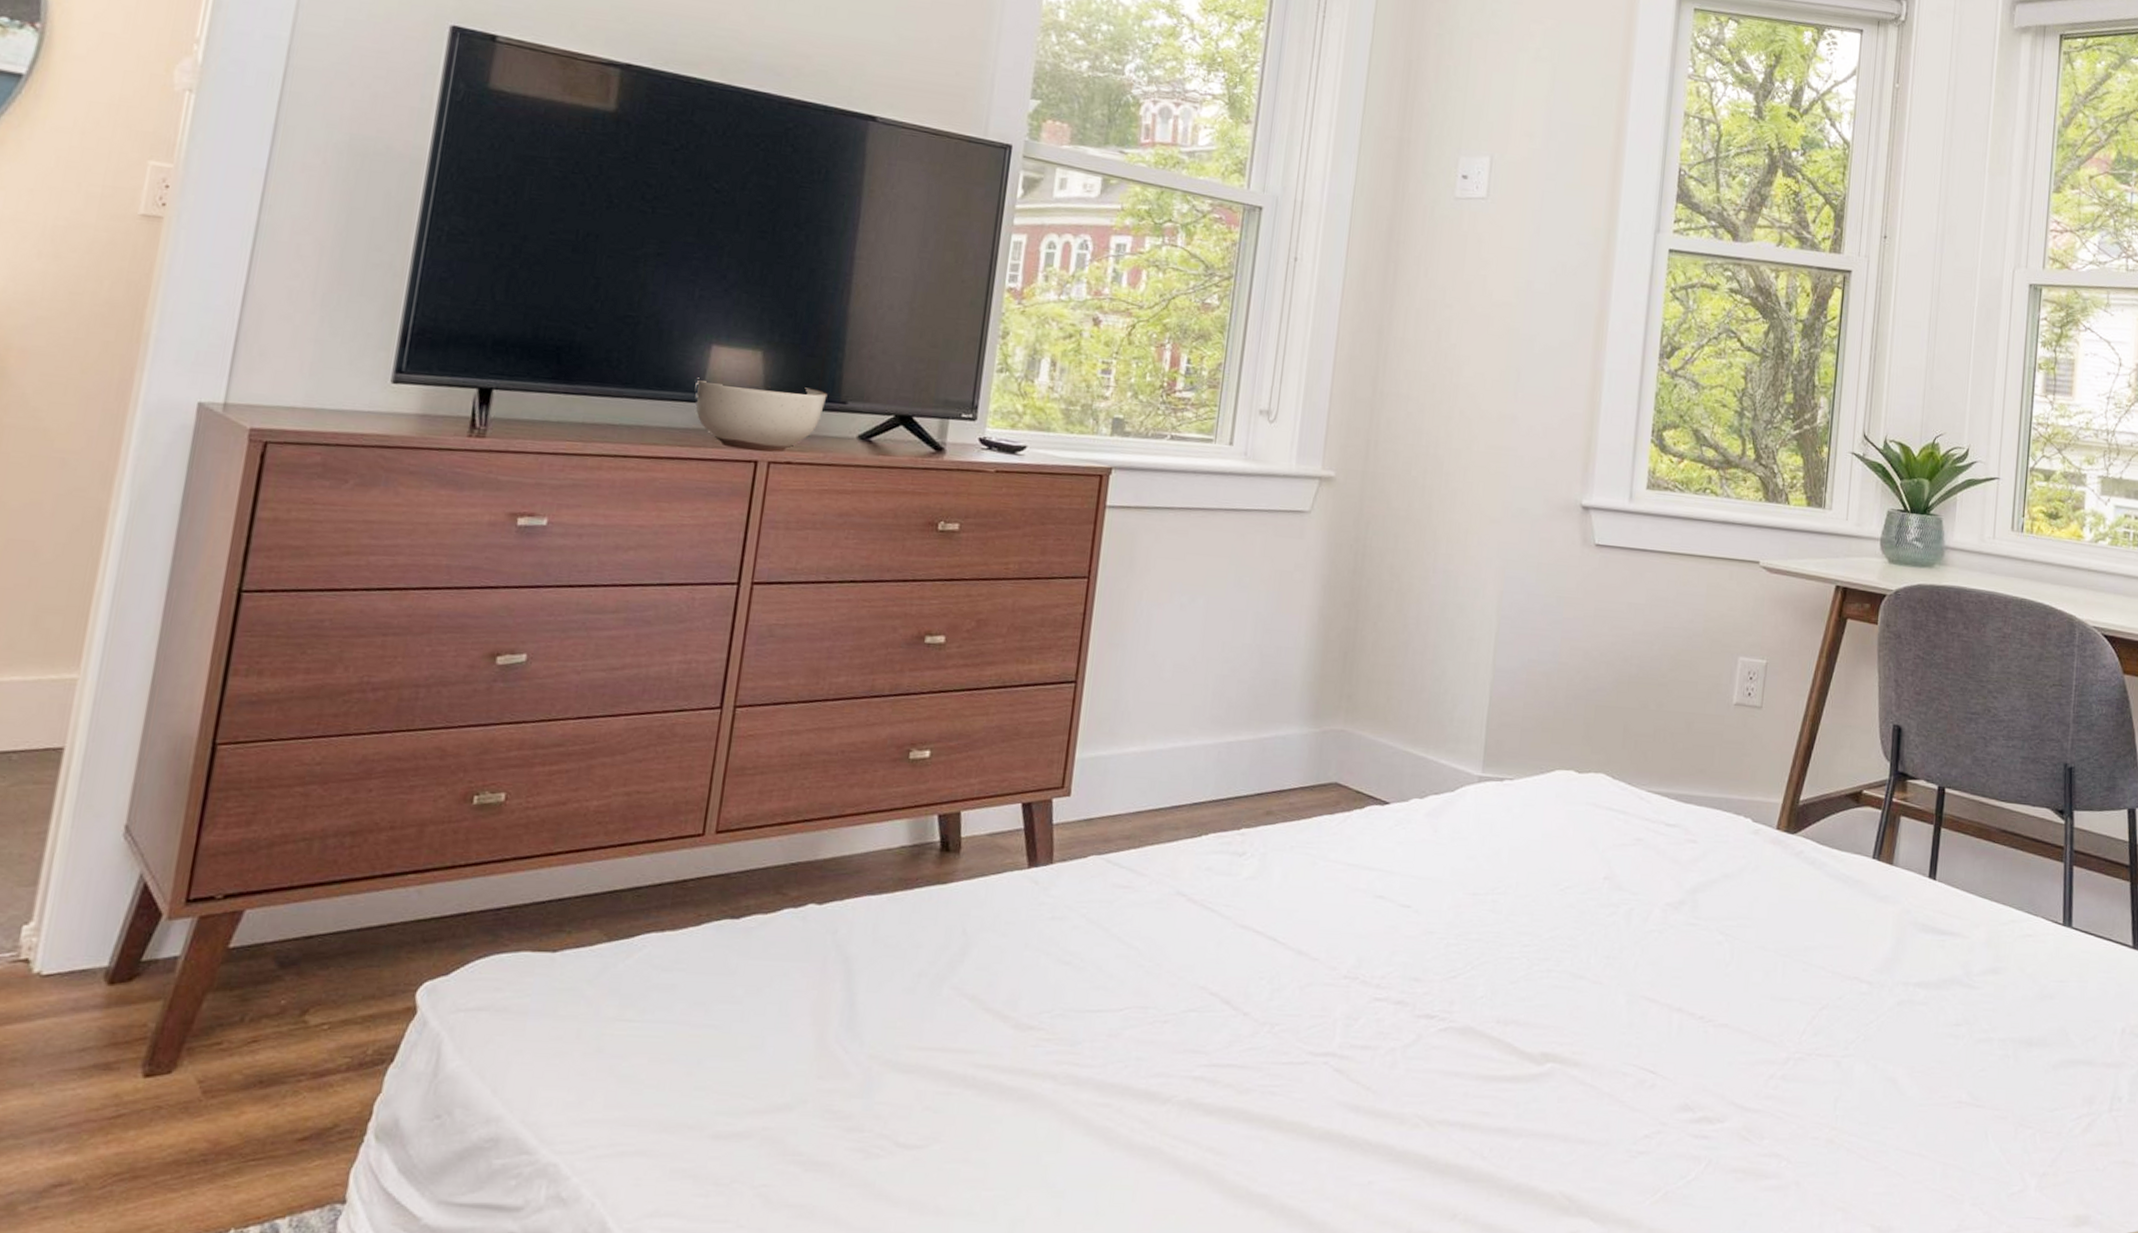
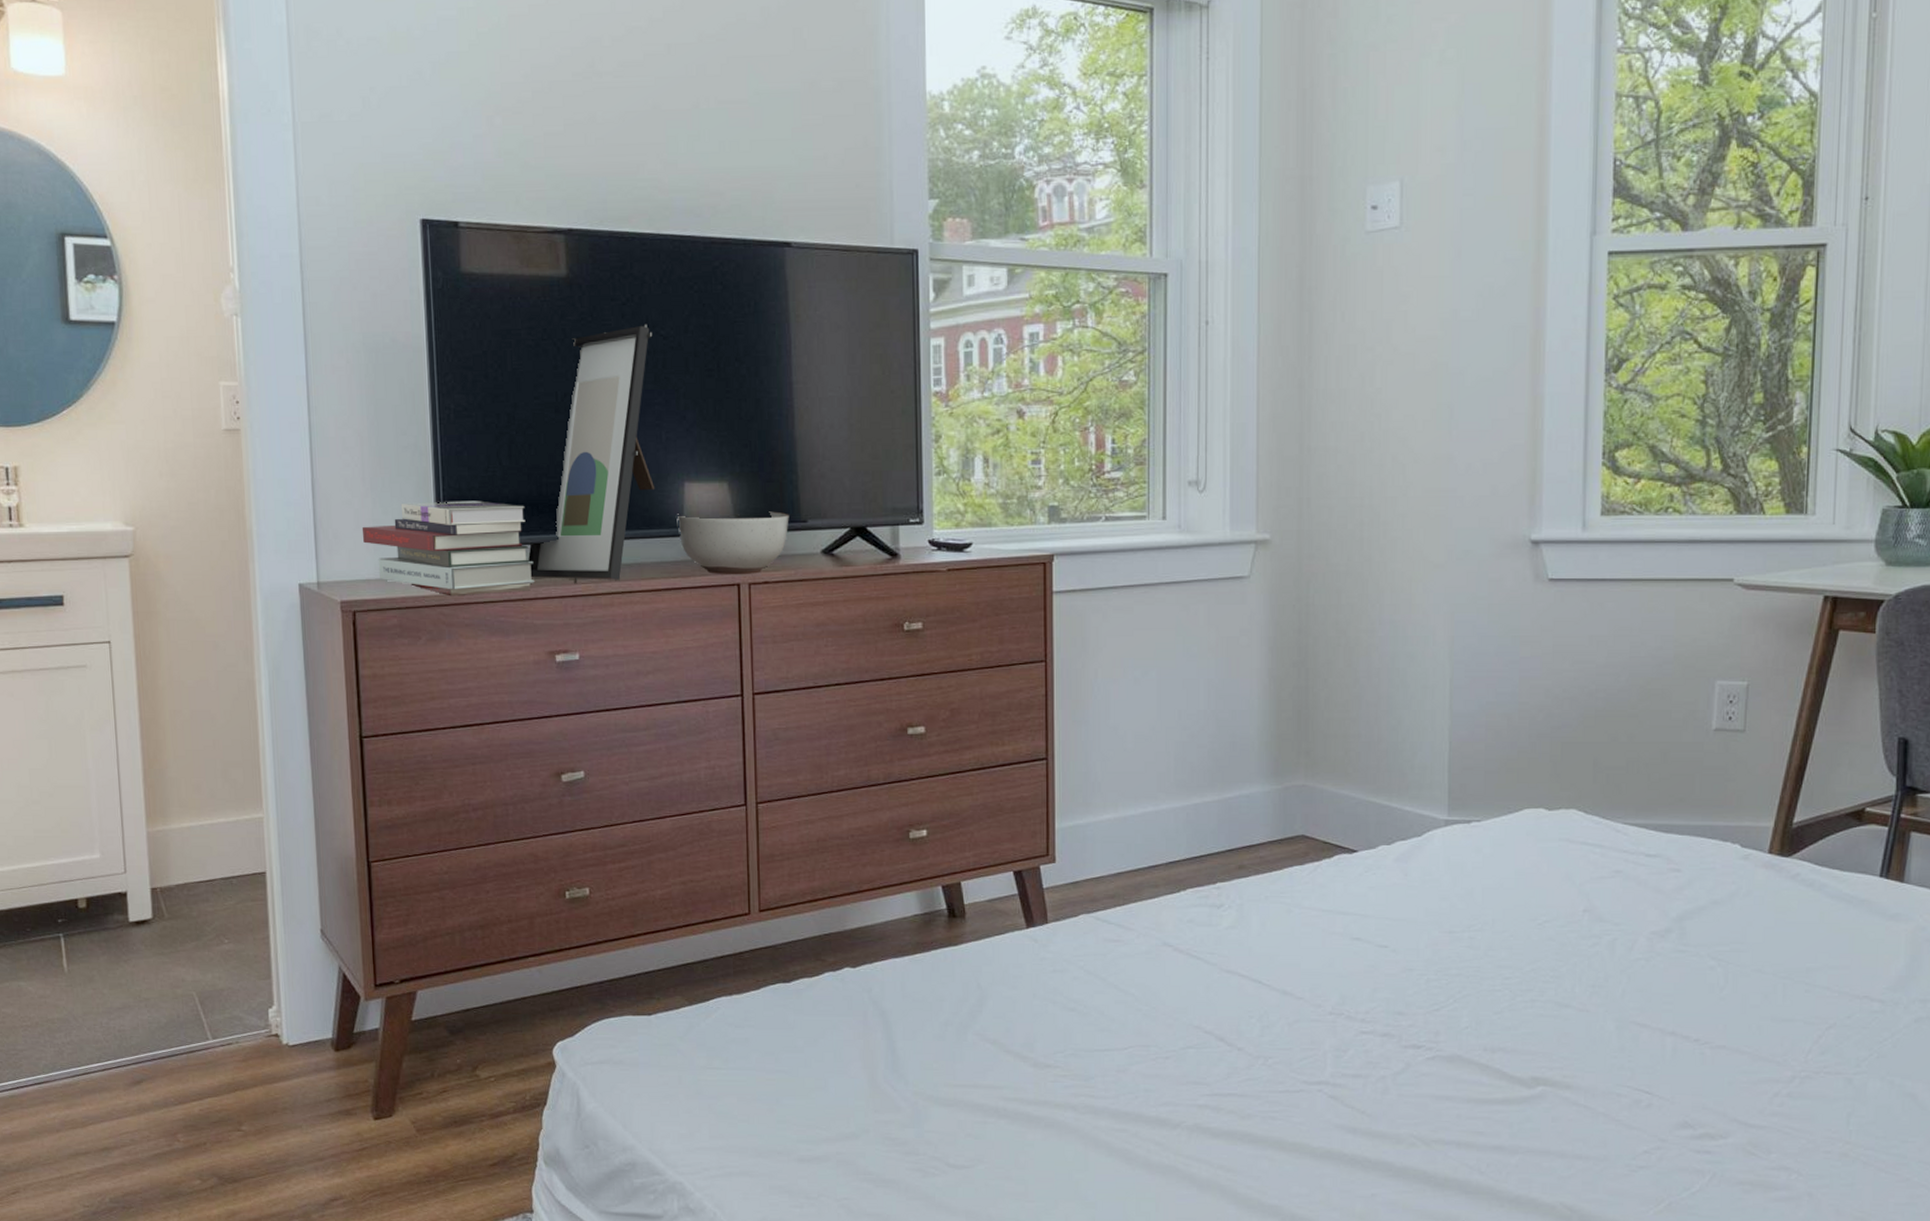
books: none [297,326,514,443] -> present [362,500,534,597]
picture frame: none [504,174,703,442] -> present [528,325,654,584]

